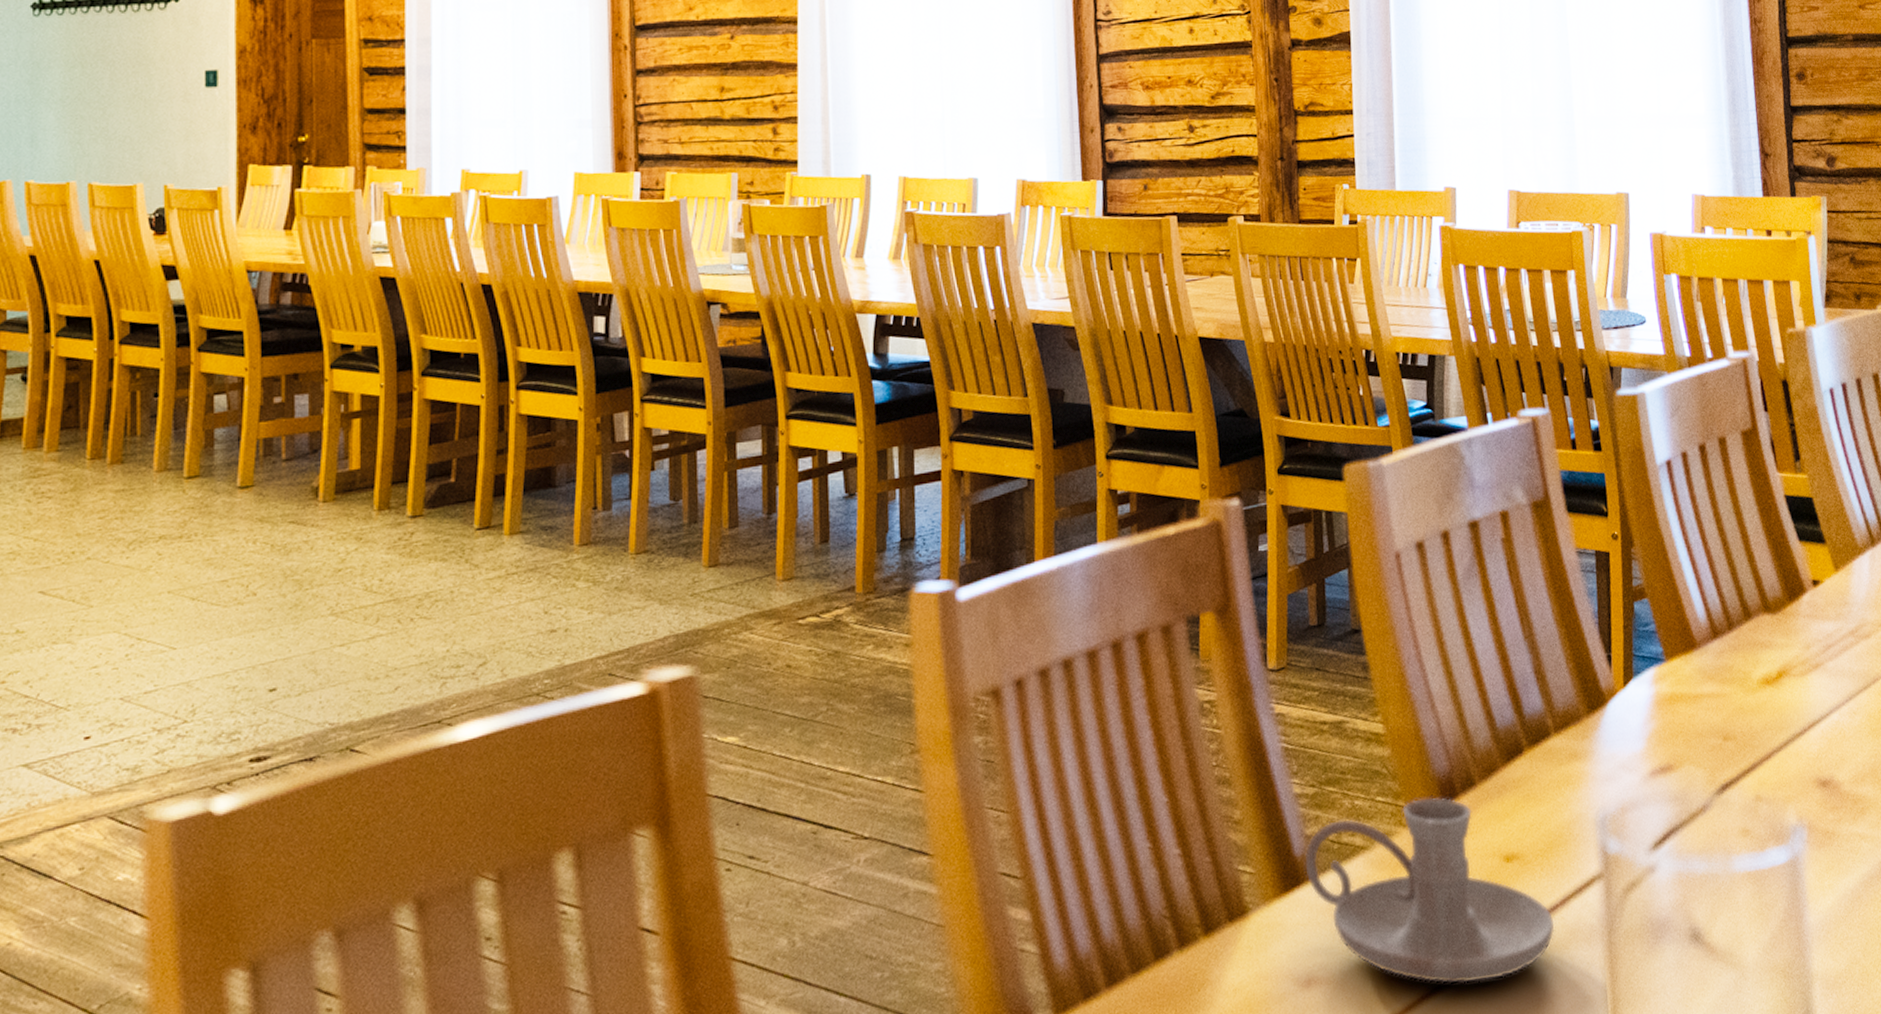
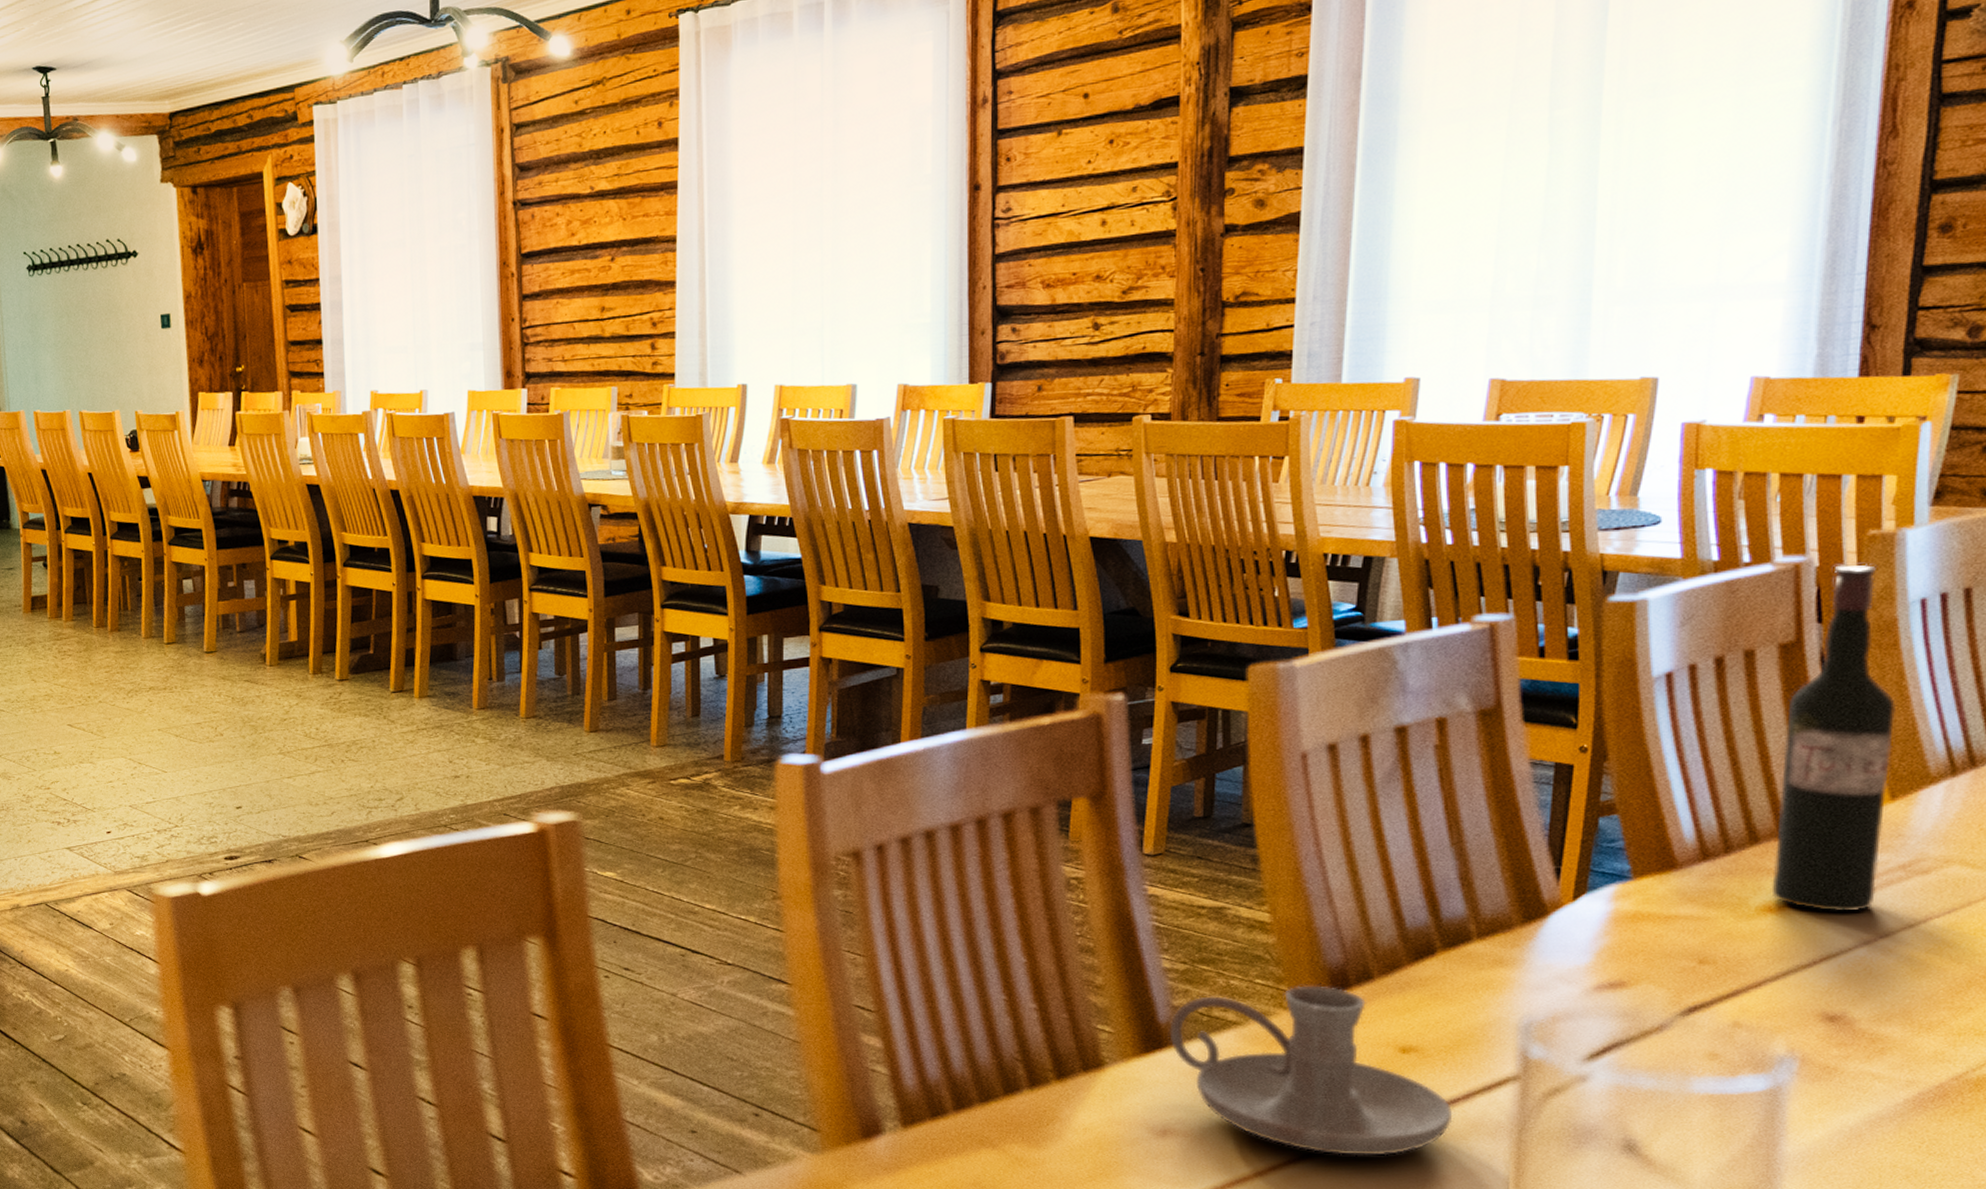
wine bottle: none [1754,358,1838,680] -> present [1771,564,1896,912]

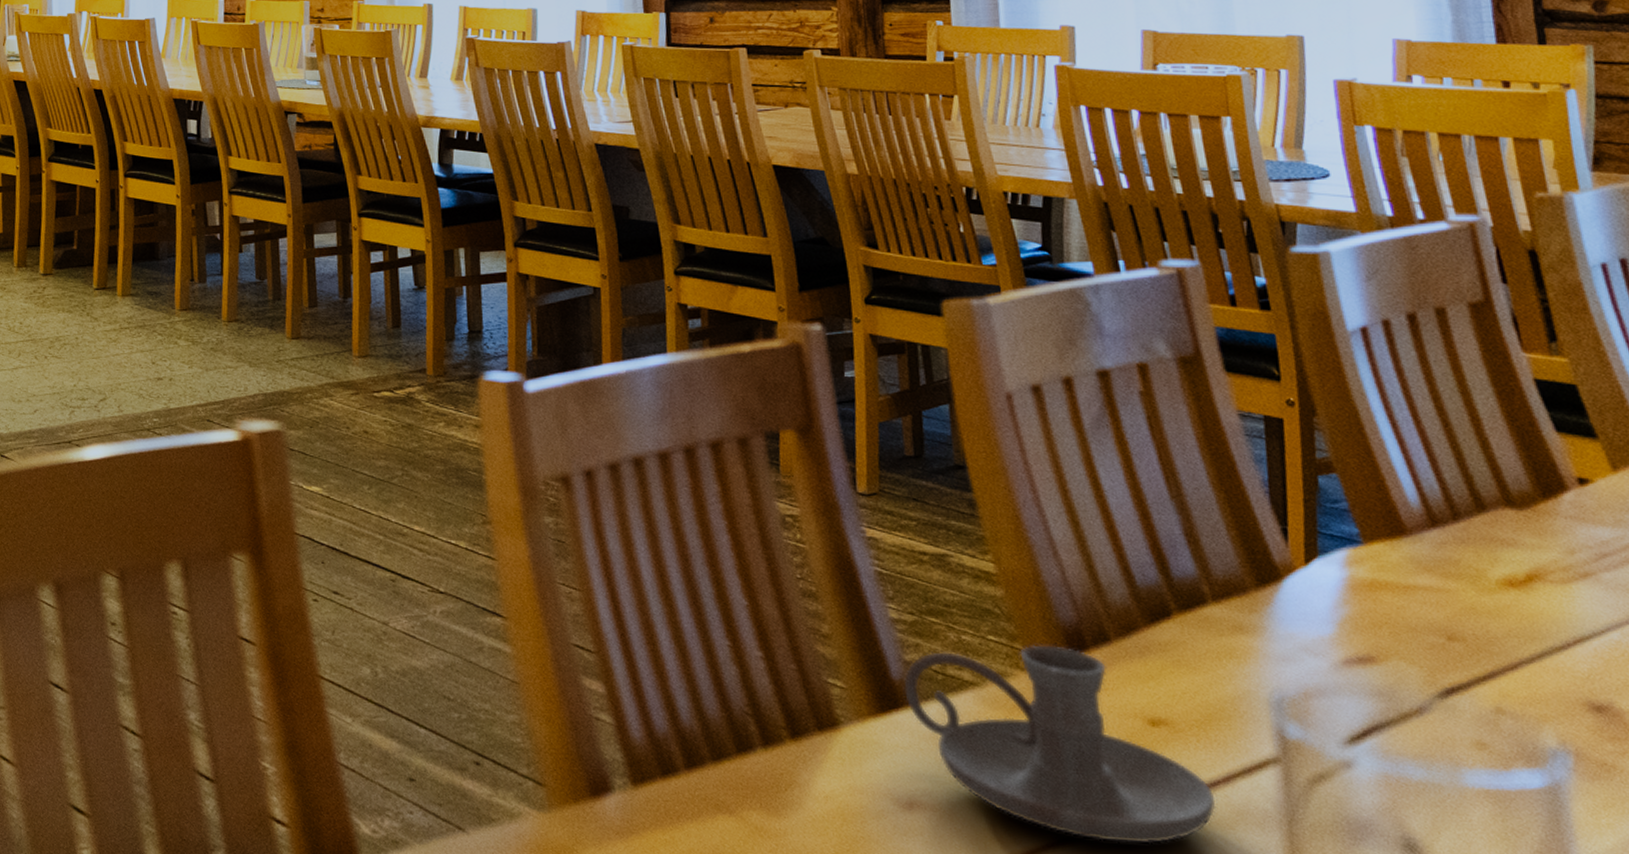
wine bottle: present [1771,564,1896,912] -> none [1488,226,1618,591]

